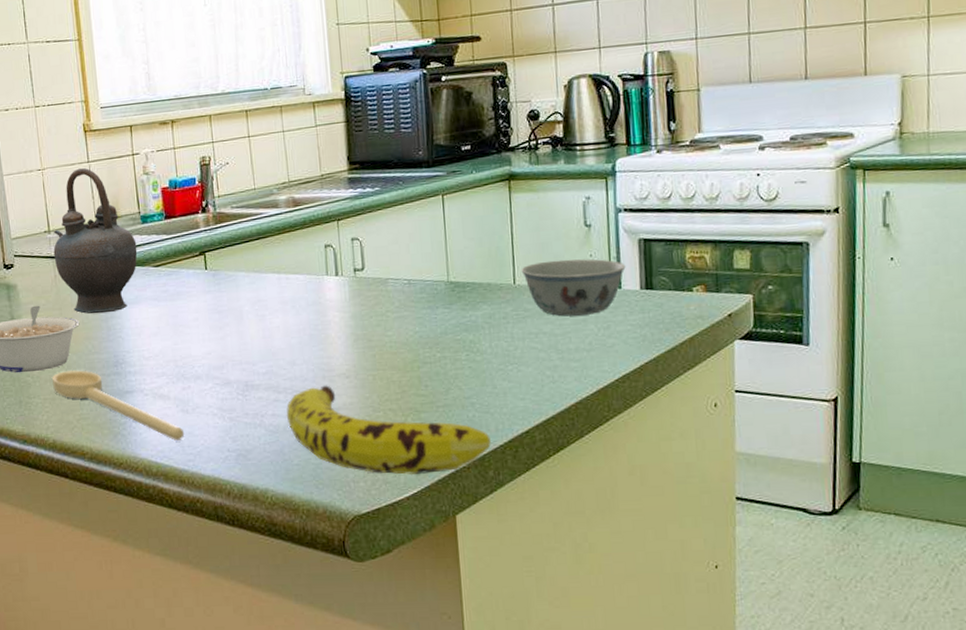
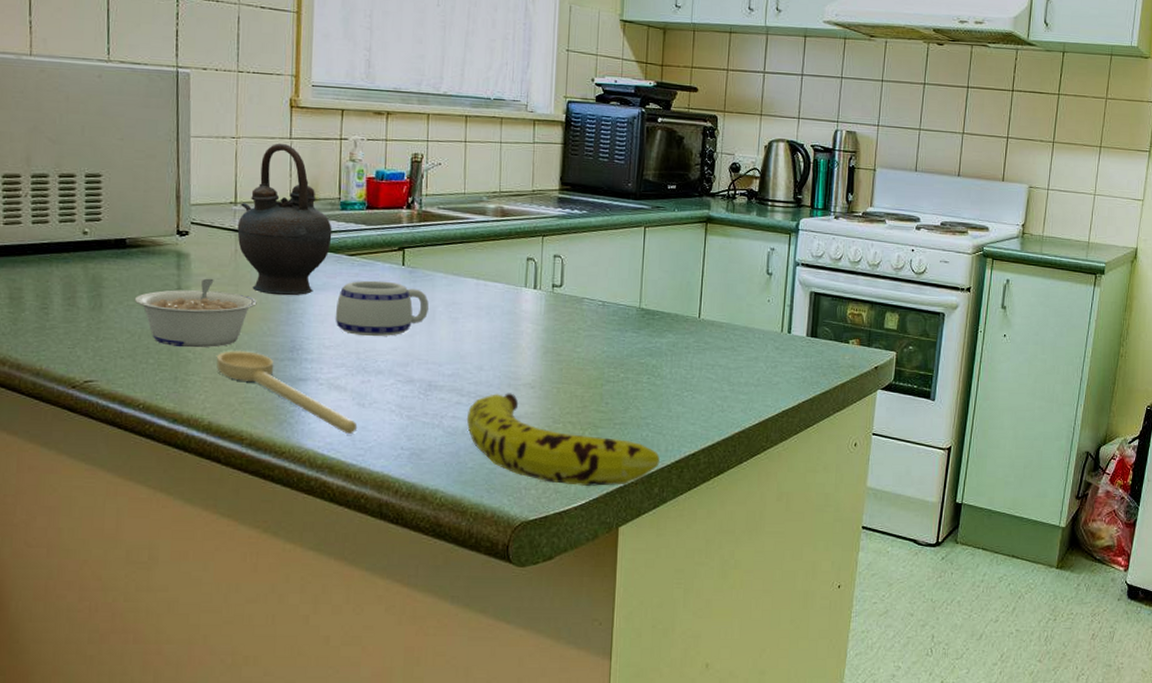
mug: none [150,287,236,344] -> present [335,280,429,337]
bowl: present [521,259,626,317] -> none [706,300,797,354]

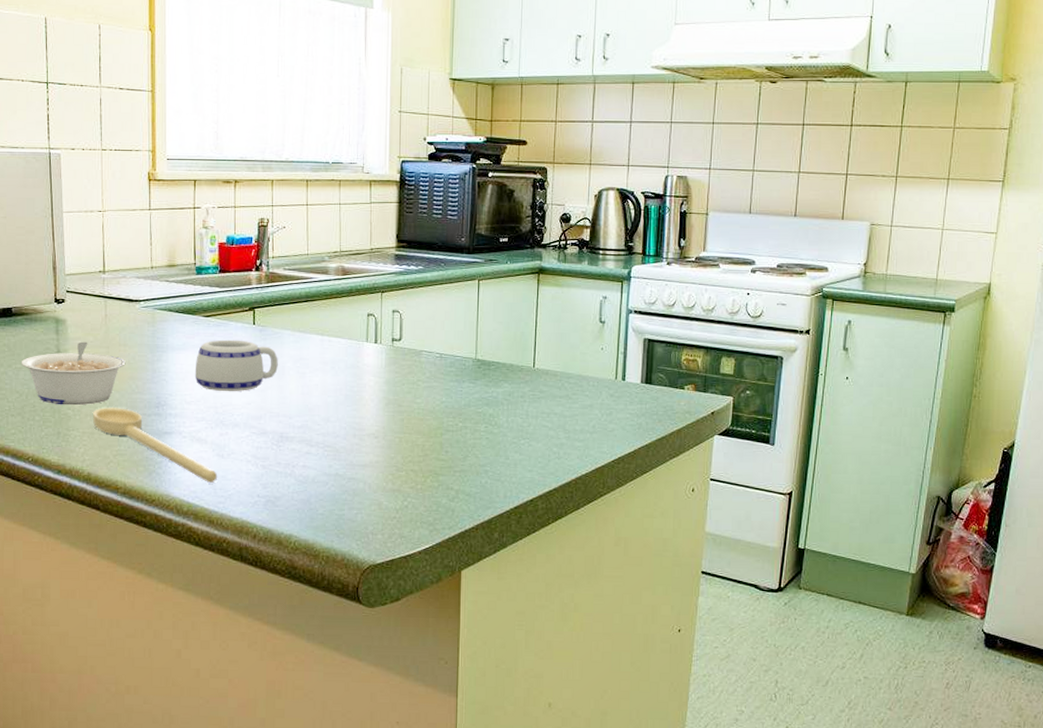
teapot: present [237,143,332,296] -> none [106,214,189,356]
fruit: present [466,393,660,486] -> none [316,443,499,531]

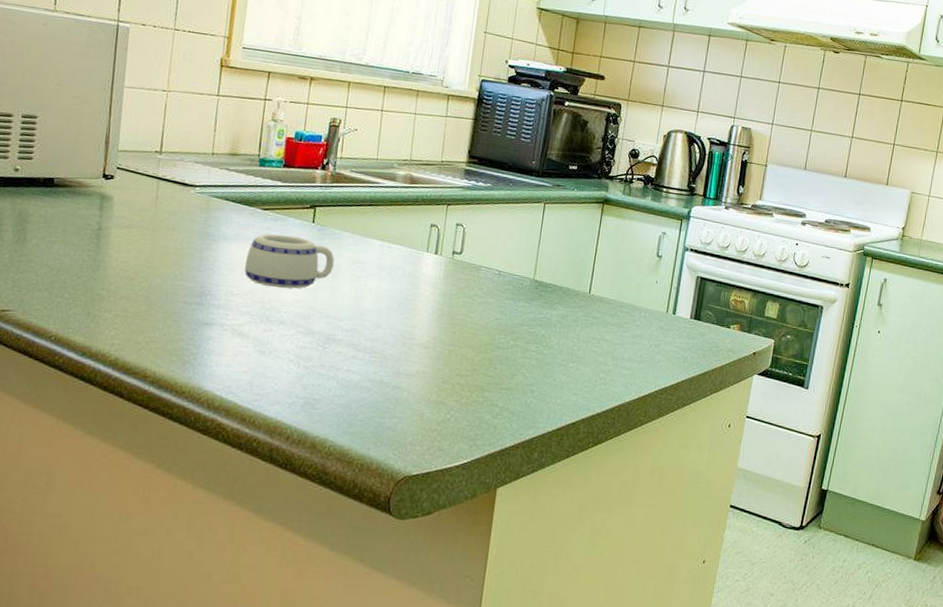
legume: present [21,341,126,406] -> none [56,221,172,287]
spoon: present [92,407,218,483] -> none [127,291,257,379]

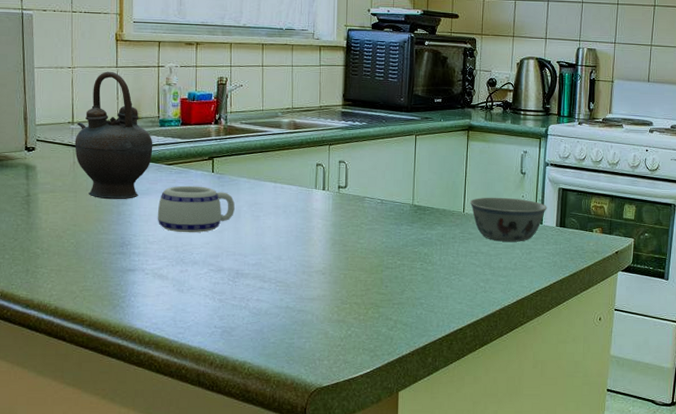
teapot: none [159,99,250,244] -> present [75,71,153,200]
bowl: none [597,279,683,332] -> present [470,197,547,242]

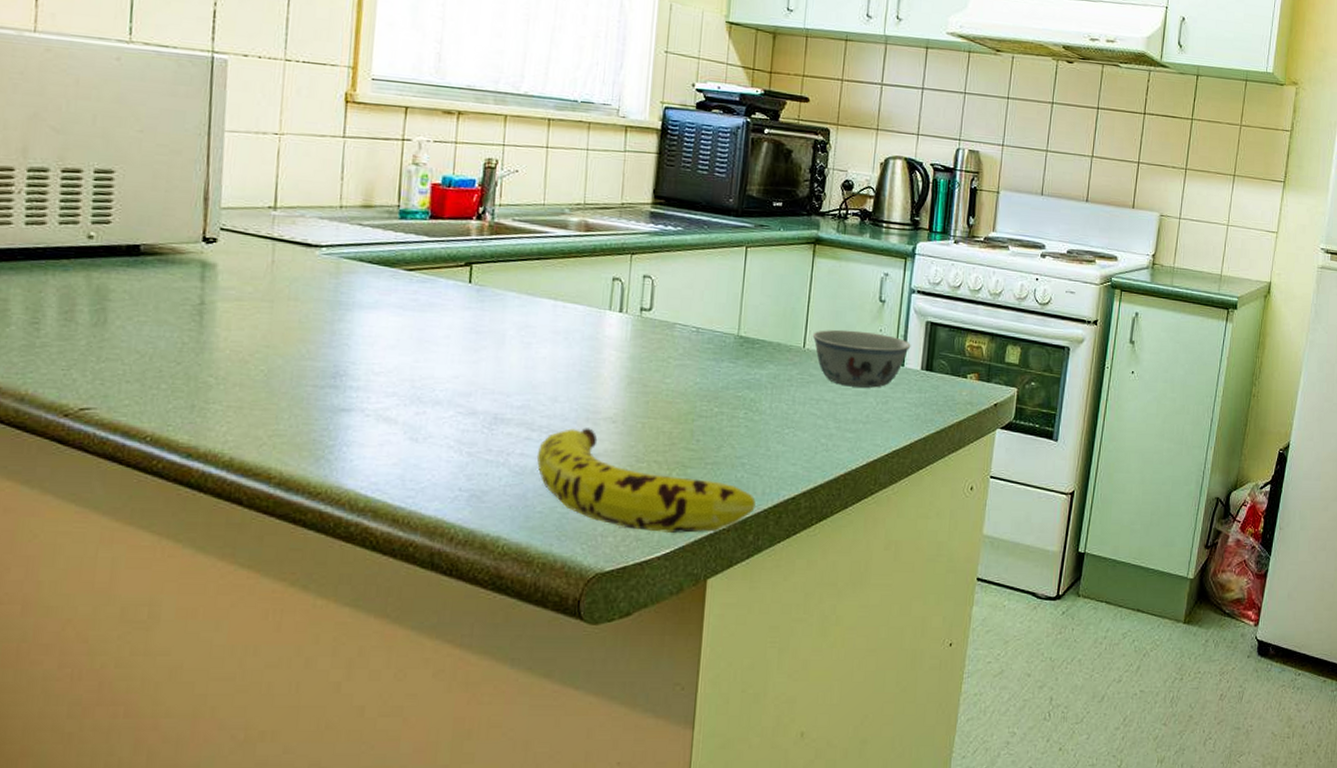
teapot: present [75,71,153,200] -> none [275,141,389,315]
mug: present [157,185,235,233] -> none [387,298,498,363]
fruit: none [268,279,432,357] -> present [536,428,756,533]

